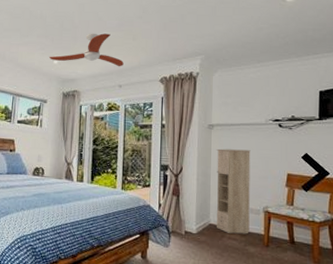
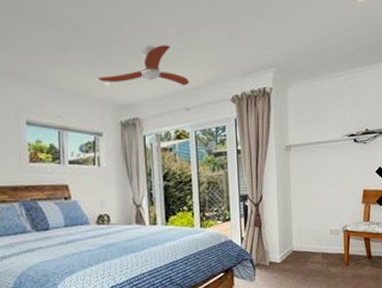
storage cabinet: present [216,148,251,234] -> none [295,169,331,258]

